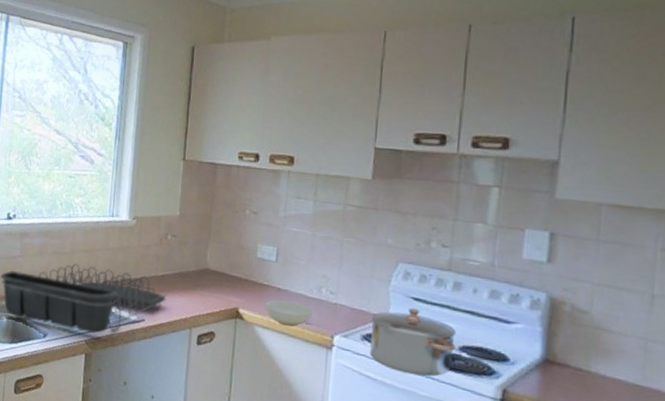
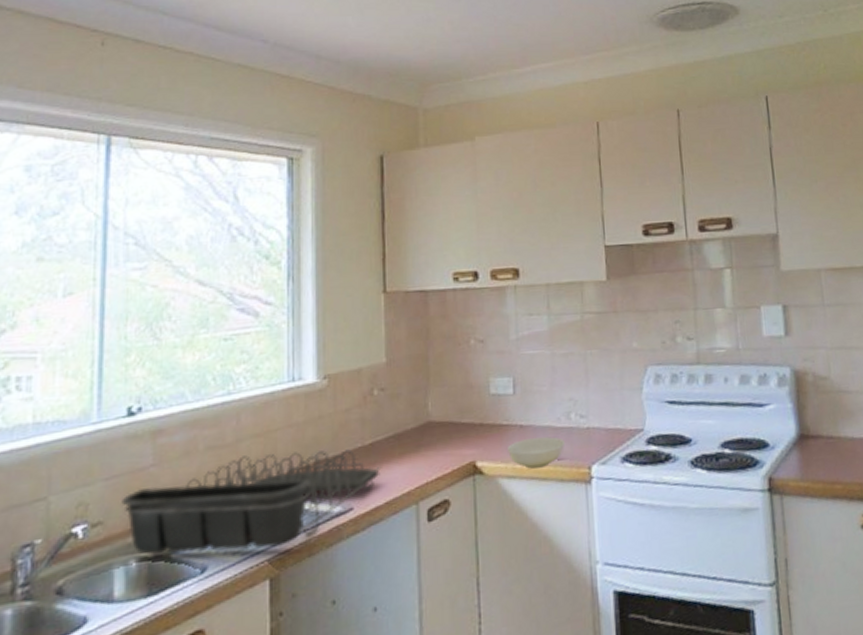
cooking pot: present [369,308,457,377] -> none [629,412,719,489]

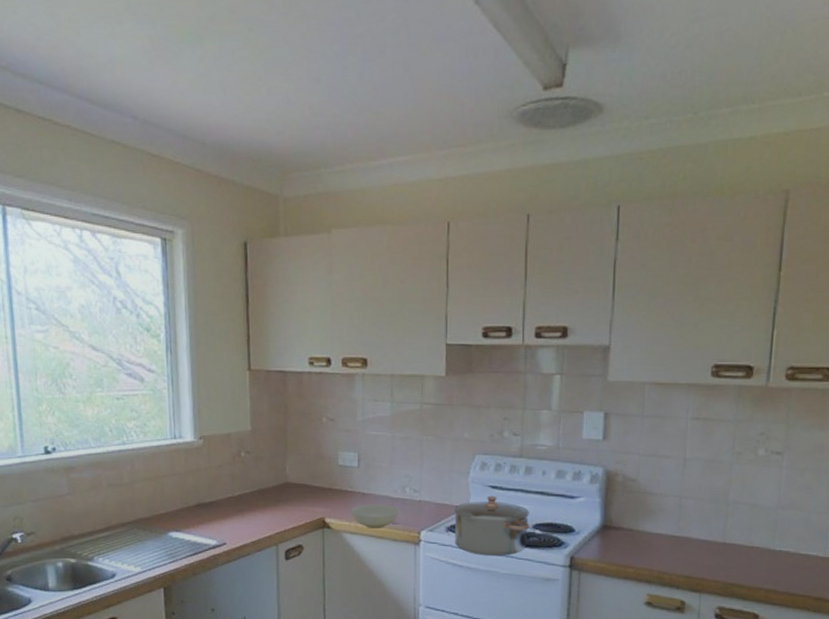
dish rack: present [121,449,382,555] -> none [47,494,249,565]
cooking pot: none [629,412,719,489] -> present [454,496,531,557]

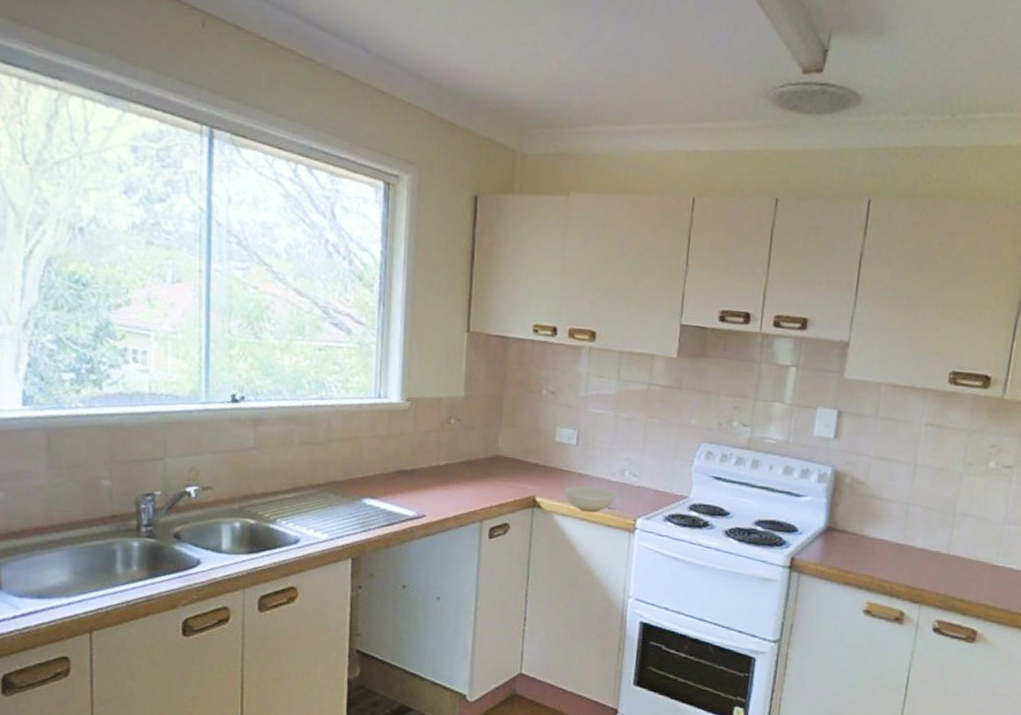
cooking pot: present [454,496,531,557] -> none [671,487,753,552]

